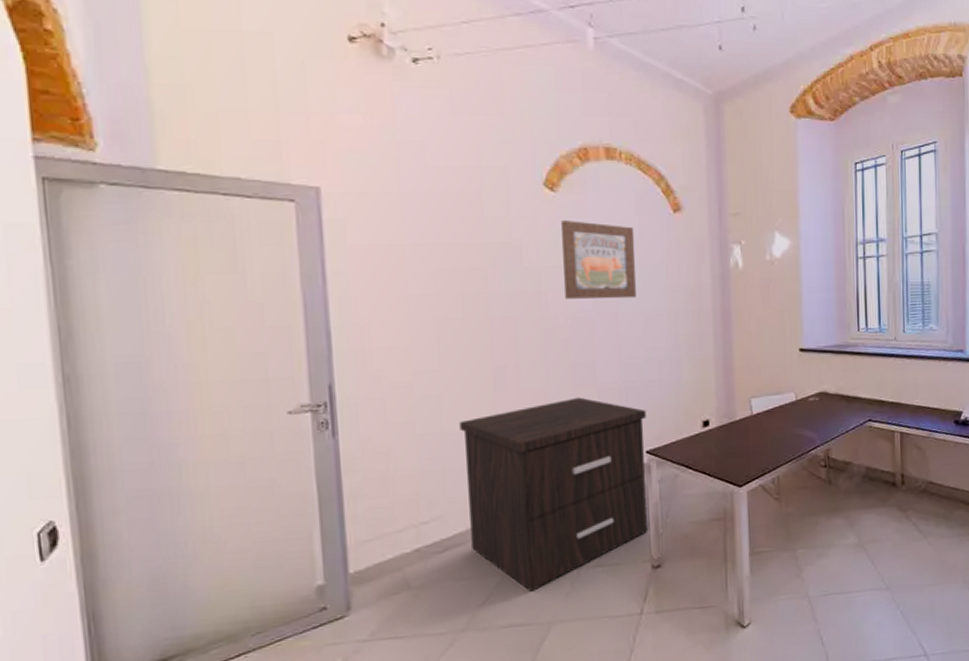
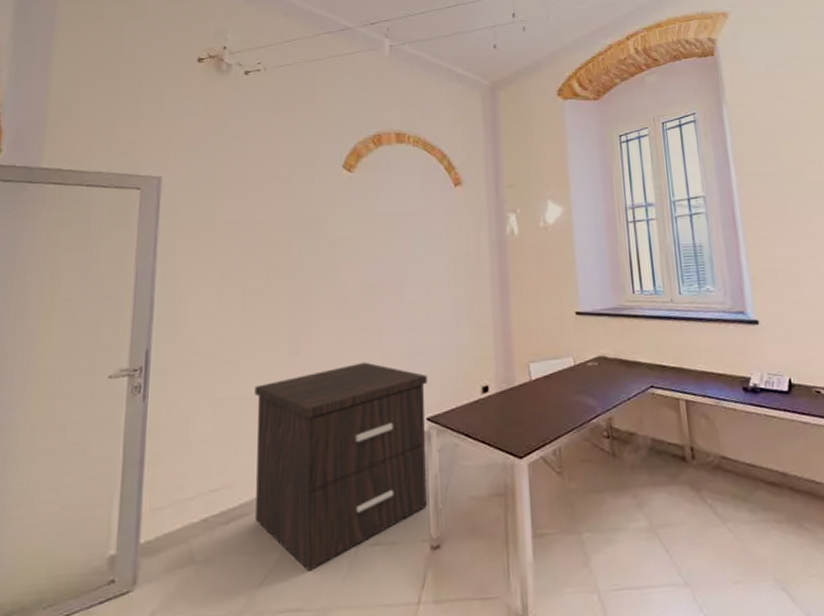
wall art: present [561,221,636,299] -> none [356,197,420,268]

